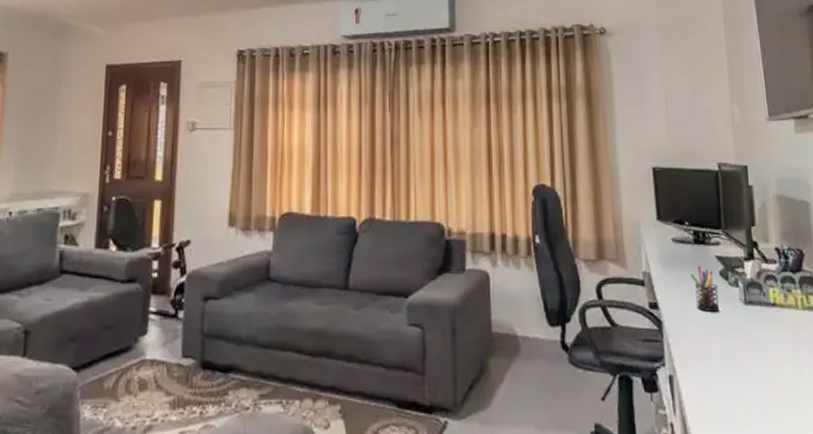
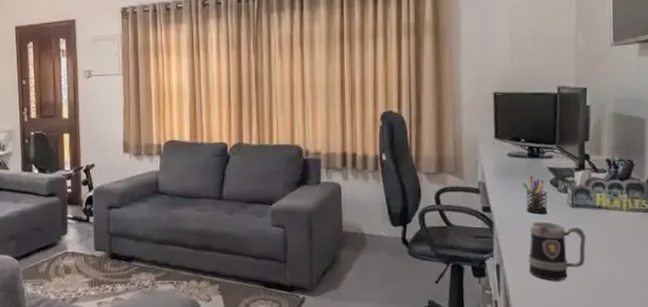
mug: none [702,321,765,396] -> present [528,221,586,281]

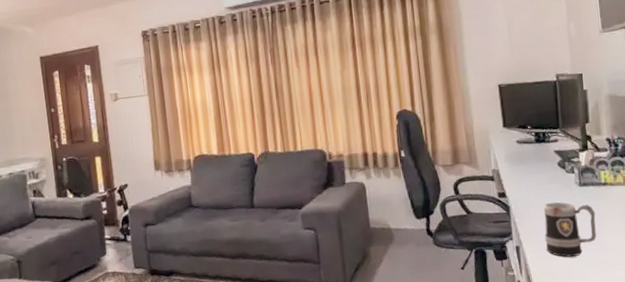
pen holder: present [522,176,548,215] -> none [532,160,558,196]

